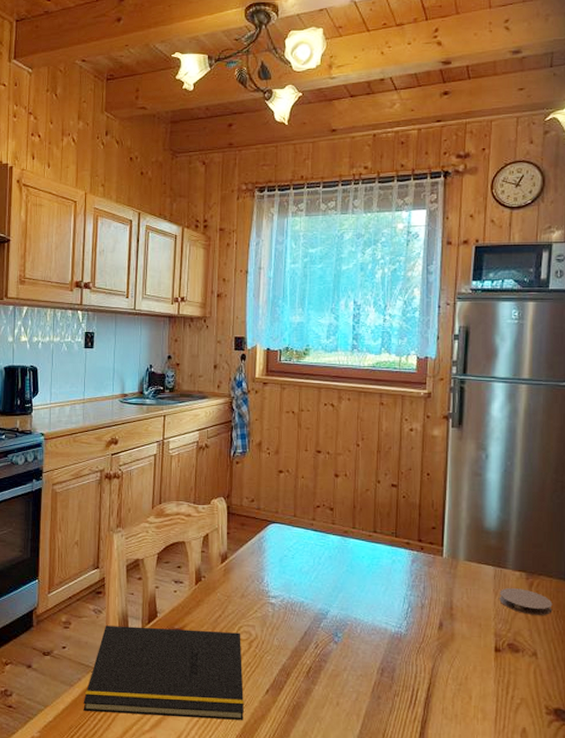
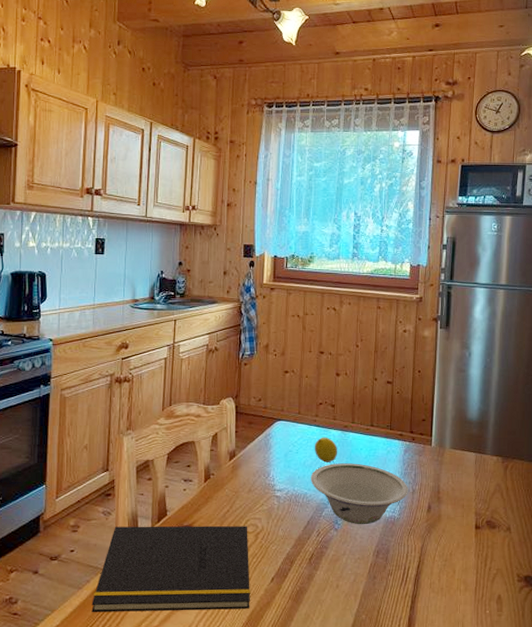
bowl: none [307,571,417,640] -> present [310,463,409,525]
fruit: none [312,542,338,570] -> present [315,437,338,463]
coaster: present [499,588,553,616] -> none [479,471,524,495]

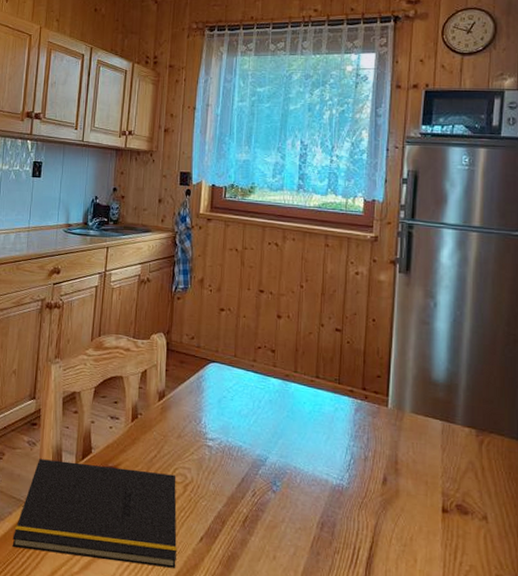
bowl: present [310,463,409,525] -> none [246,416,361,491]
fruit: present [315,437,338,463] -> none [252,385,278,414]

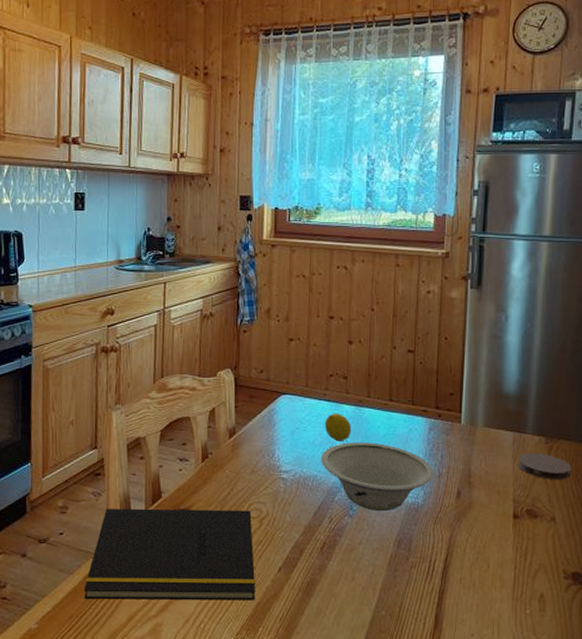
bowl: none [246,416,361,491] -> present [320,442,435,512]
fruit: none [252,385,278,414] -> present [325,413,352,441]
coaster: none [447,444,504,477] -> present [518,453,572,481]

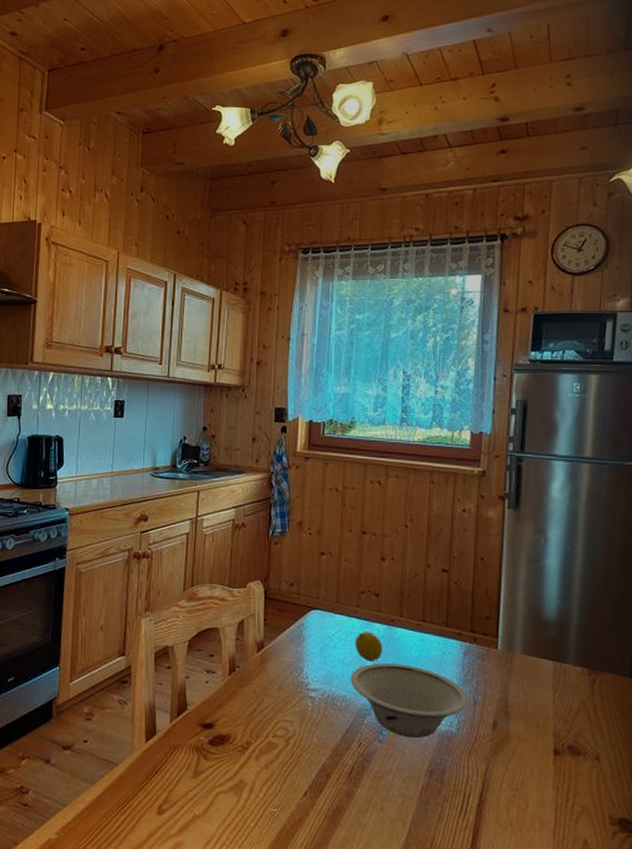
notepad: present [84,508,255,601] -> none [105,718,280,825]
coaster: present [518,453,572,481] -> none [559,685,617,716]

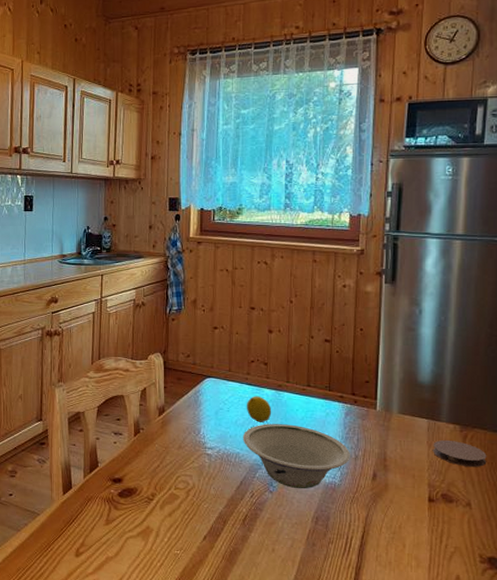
coaster: none [559,685,617,716] -> present [433,440,487,468]

